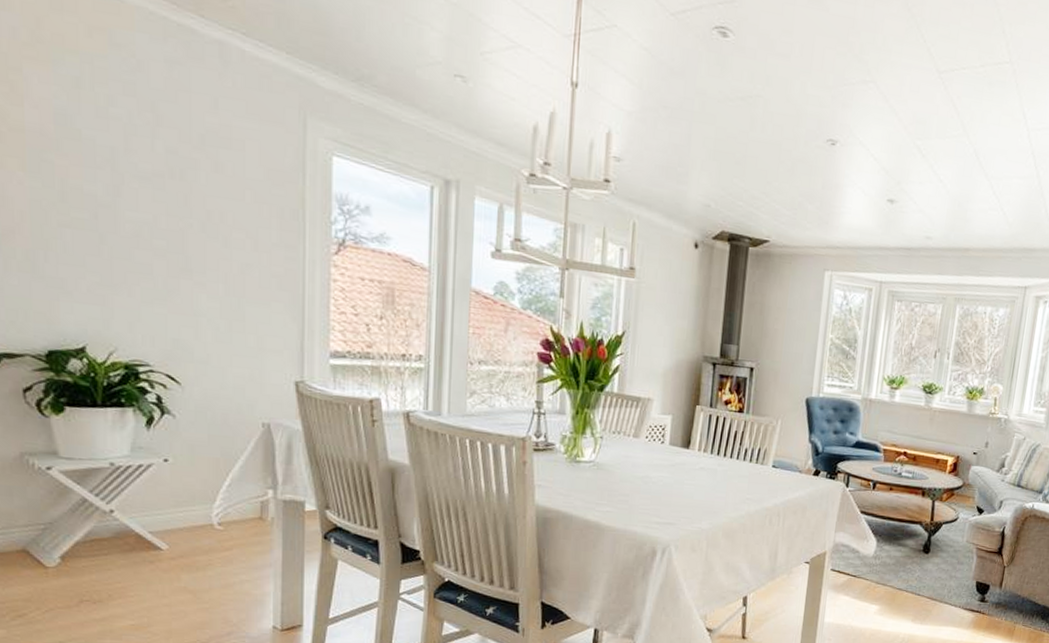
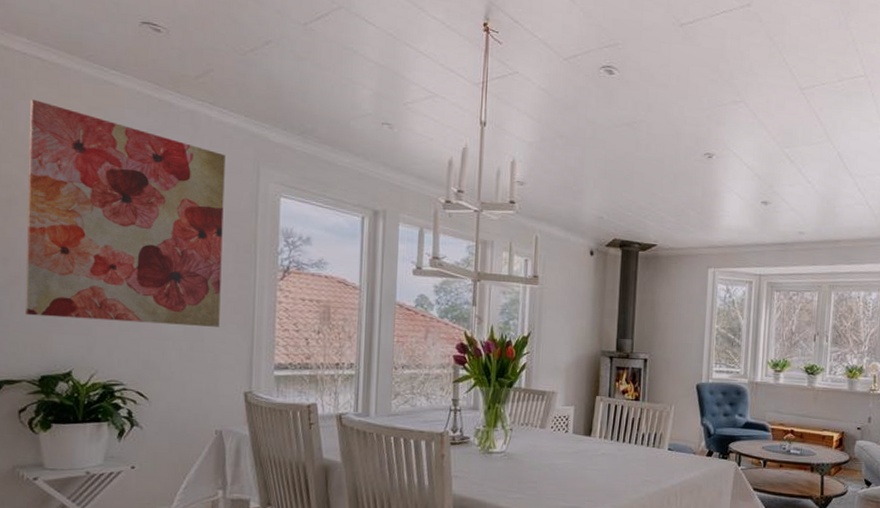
wall art: none [11,9,264,305] -> present [25,99,225,327]

